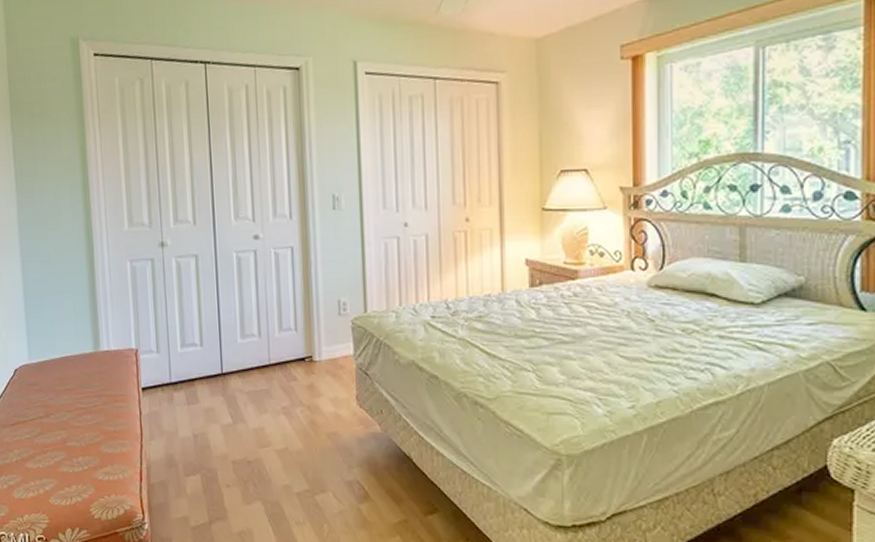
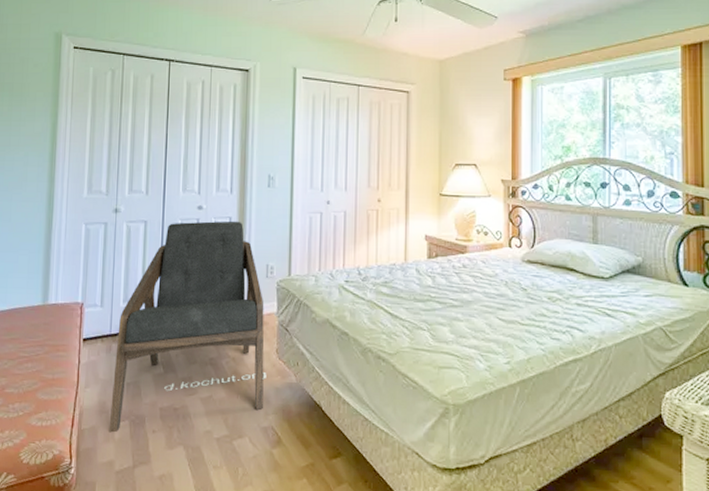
lounge chair: none [178,251,347,488] -> present [109,220,266,433]

